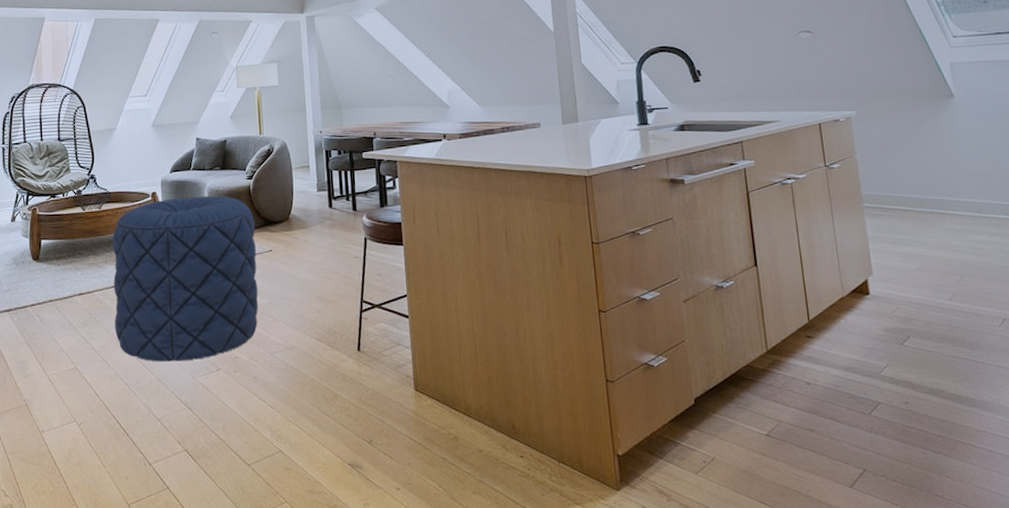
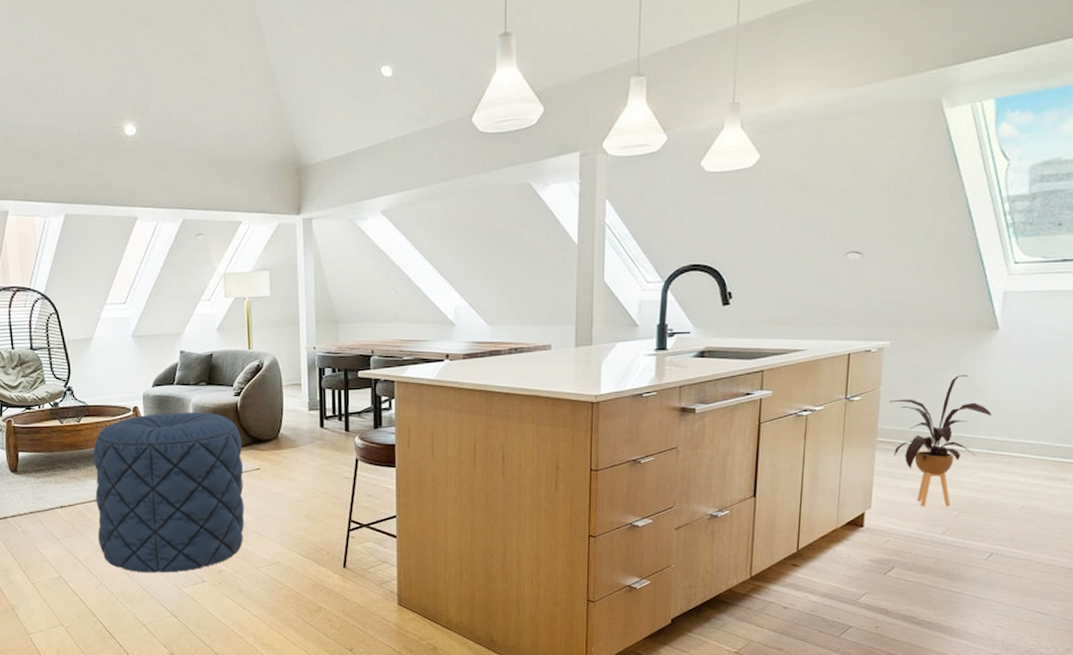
house plant: none [867,140,969,273] -> present [889,374,992,507]

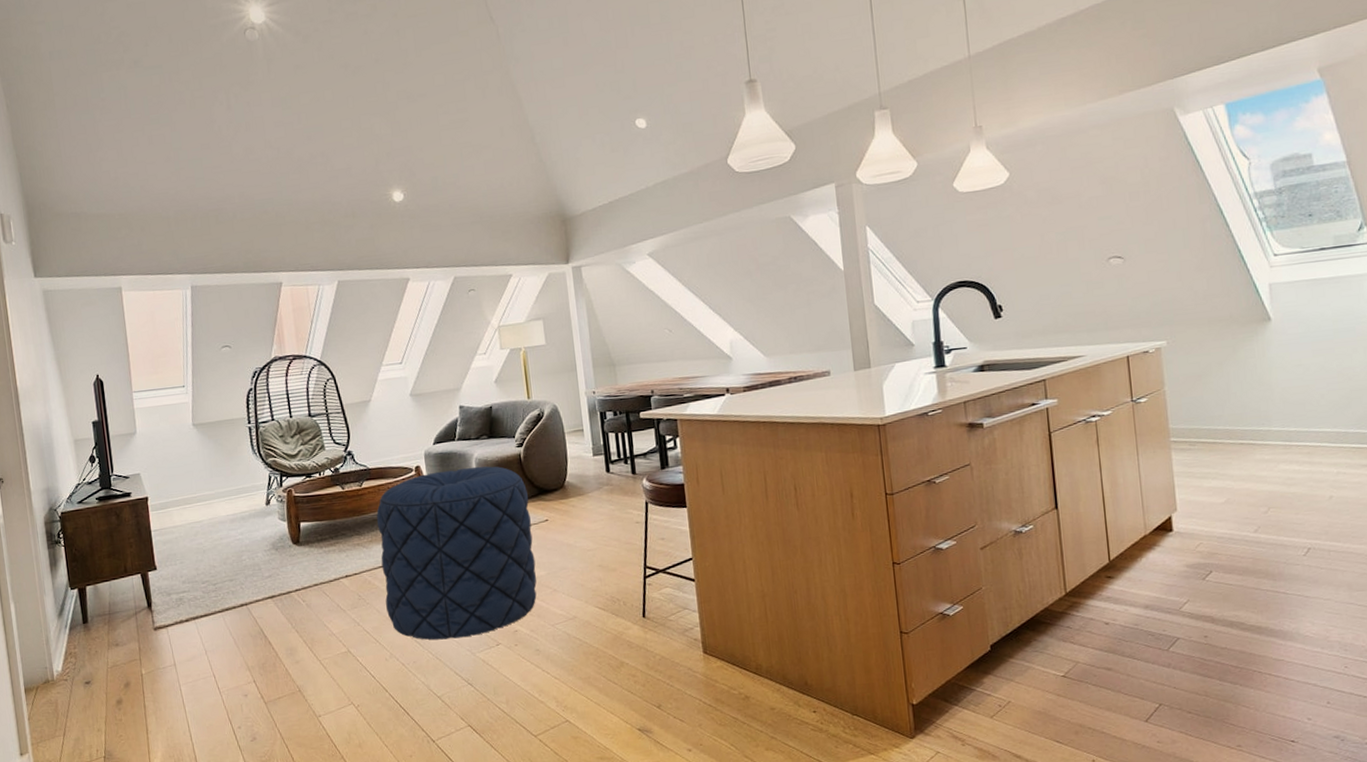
house plant: present [889,374,992,507] -> none [1176,367,1282,506]

